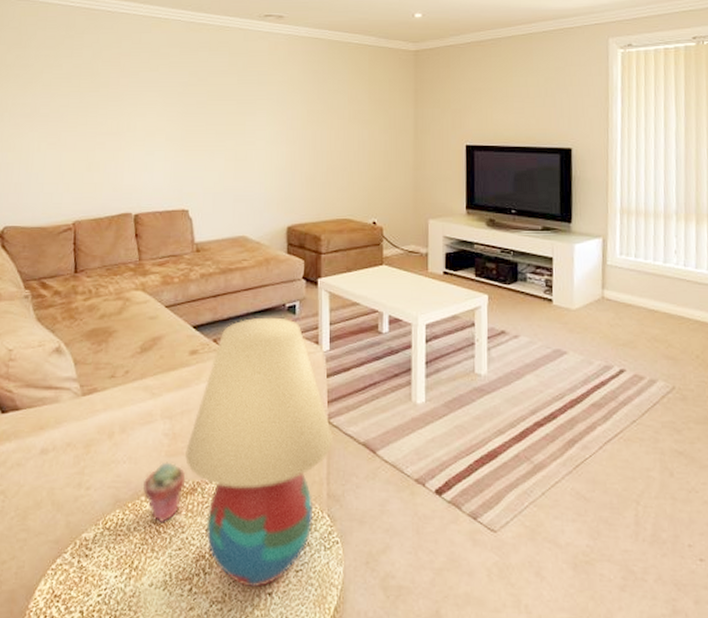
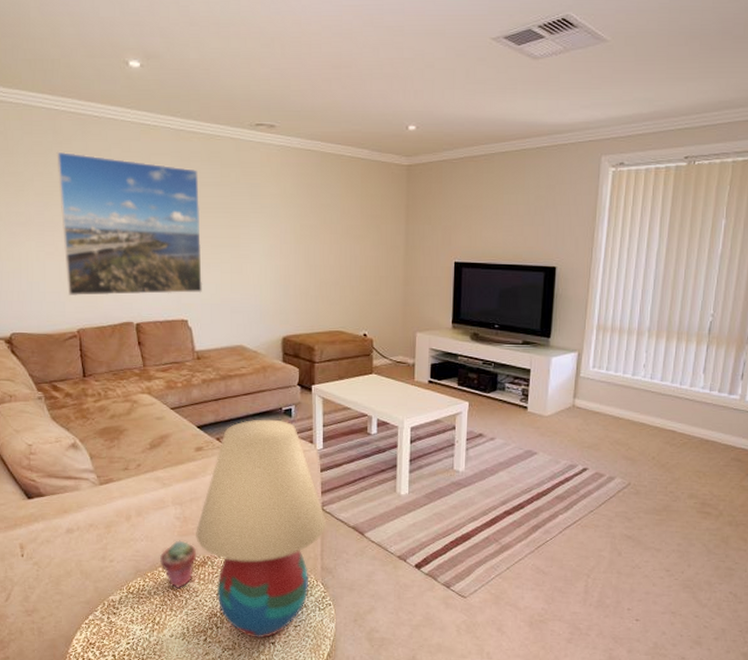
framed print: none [66,44,207,187] -> present [56,151,203,297]

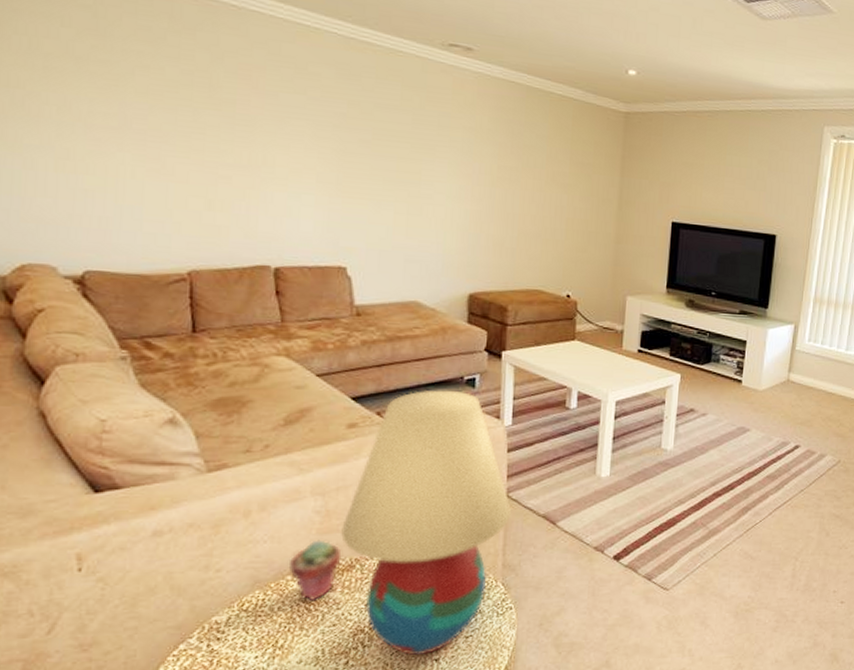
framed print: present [56,151,203,297] -> none [171,41,372,236]

